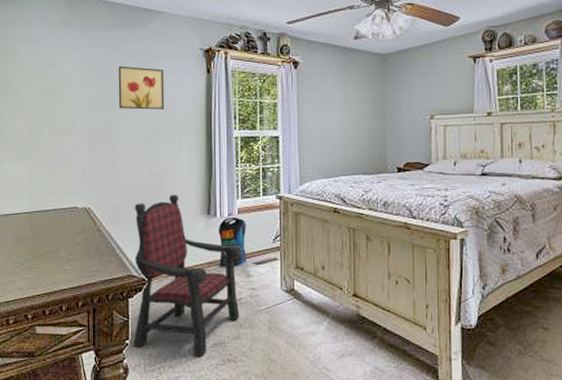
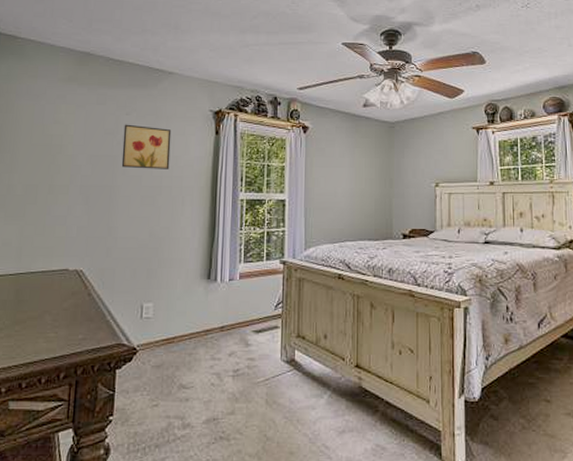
armchair: present [133,194,242,357] -> none [117,257,241,435]
pouch: present [218,217,247,267] -> none [217,282,248,336]

